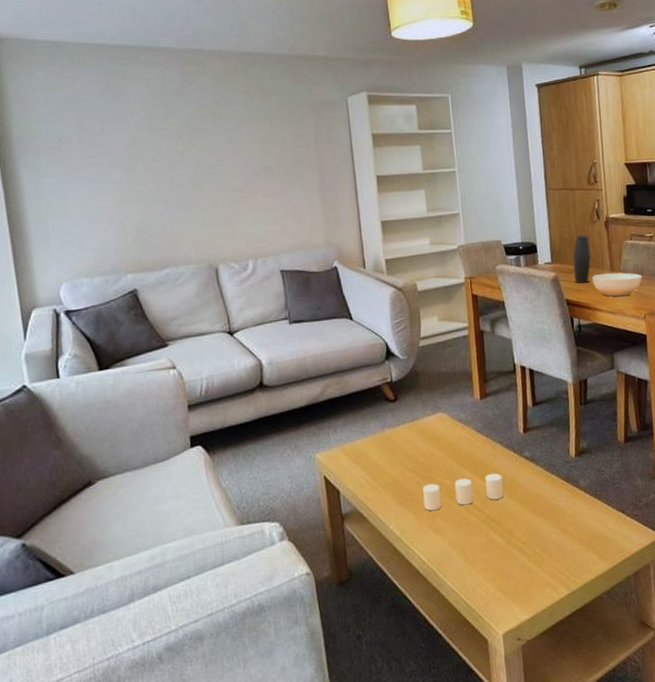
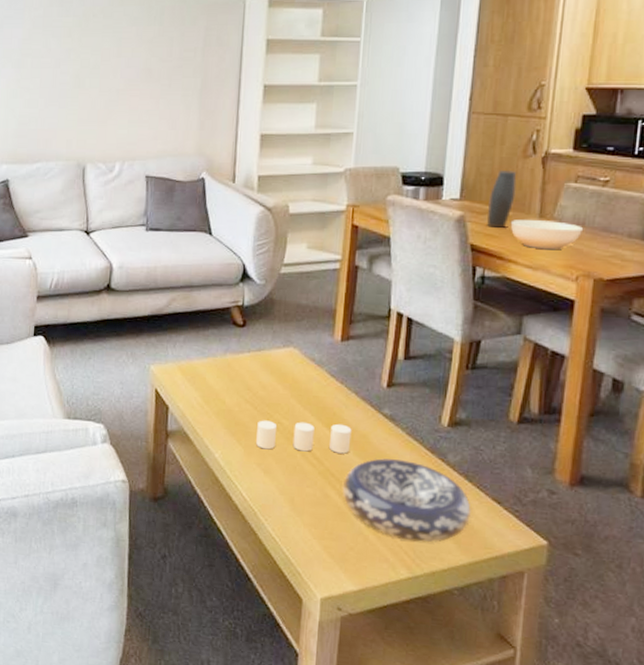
decorative bowl: none [502,493,605,563] -> present [342,458,471,543]

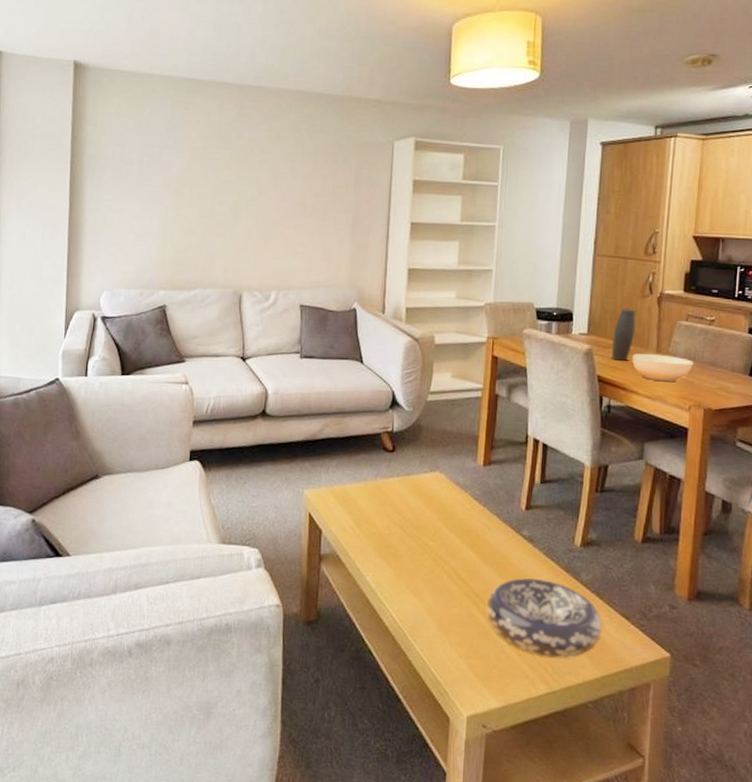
candle: present [256,420,352,454] -> none [405,542,494,574]

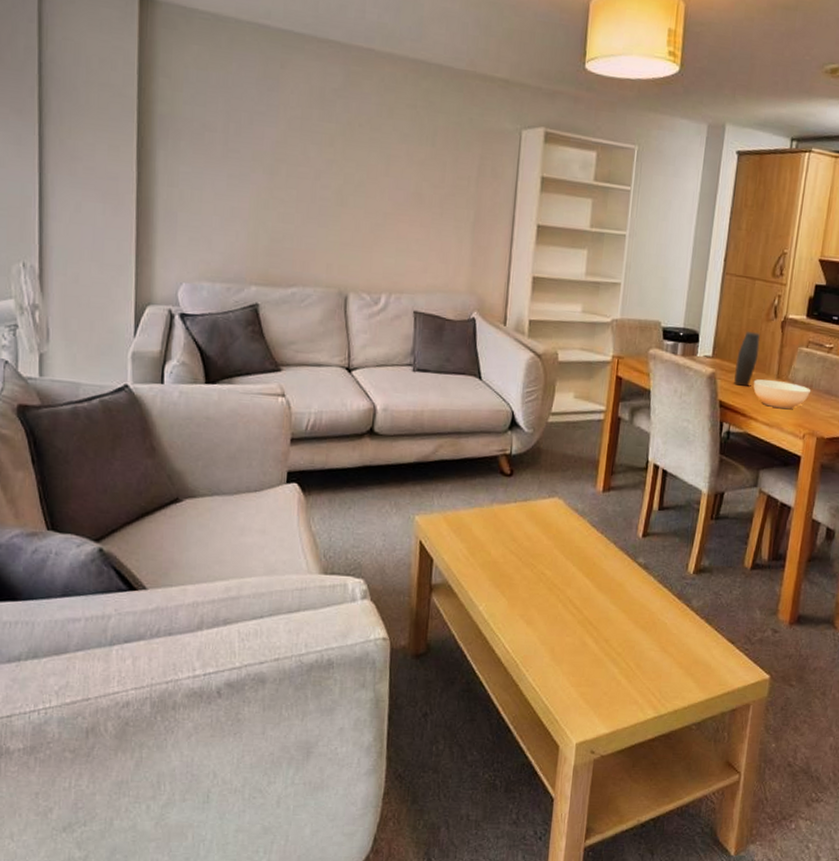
decorative bowl: present [485,578,603,658] -> none [598,605,710,683]

